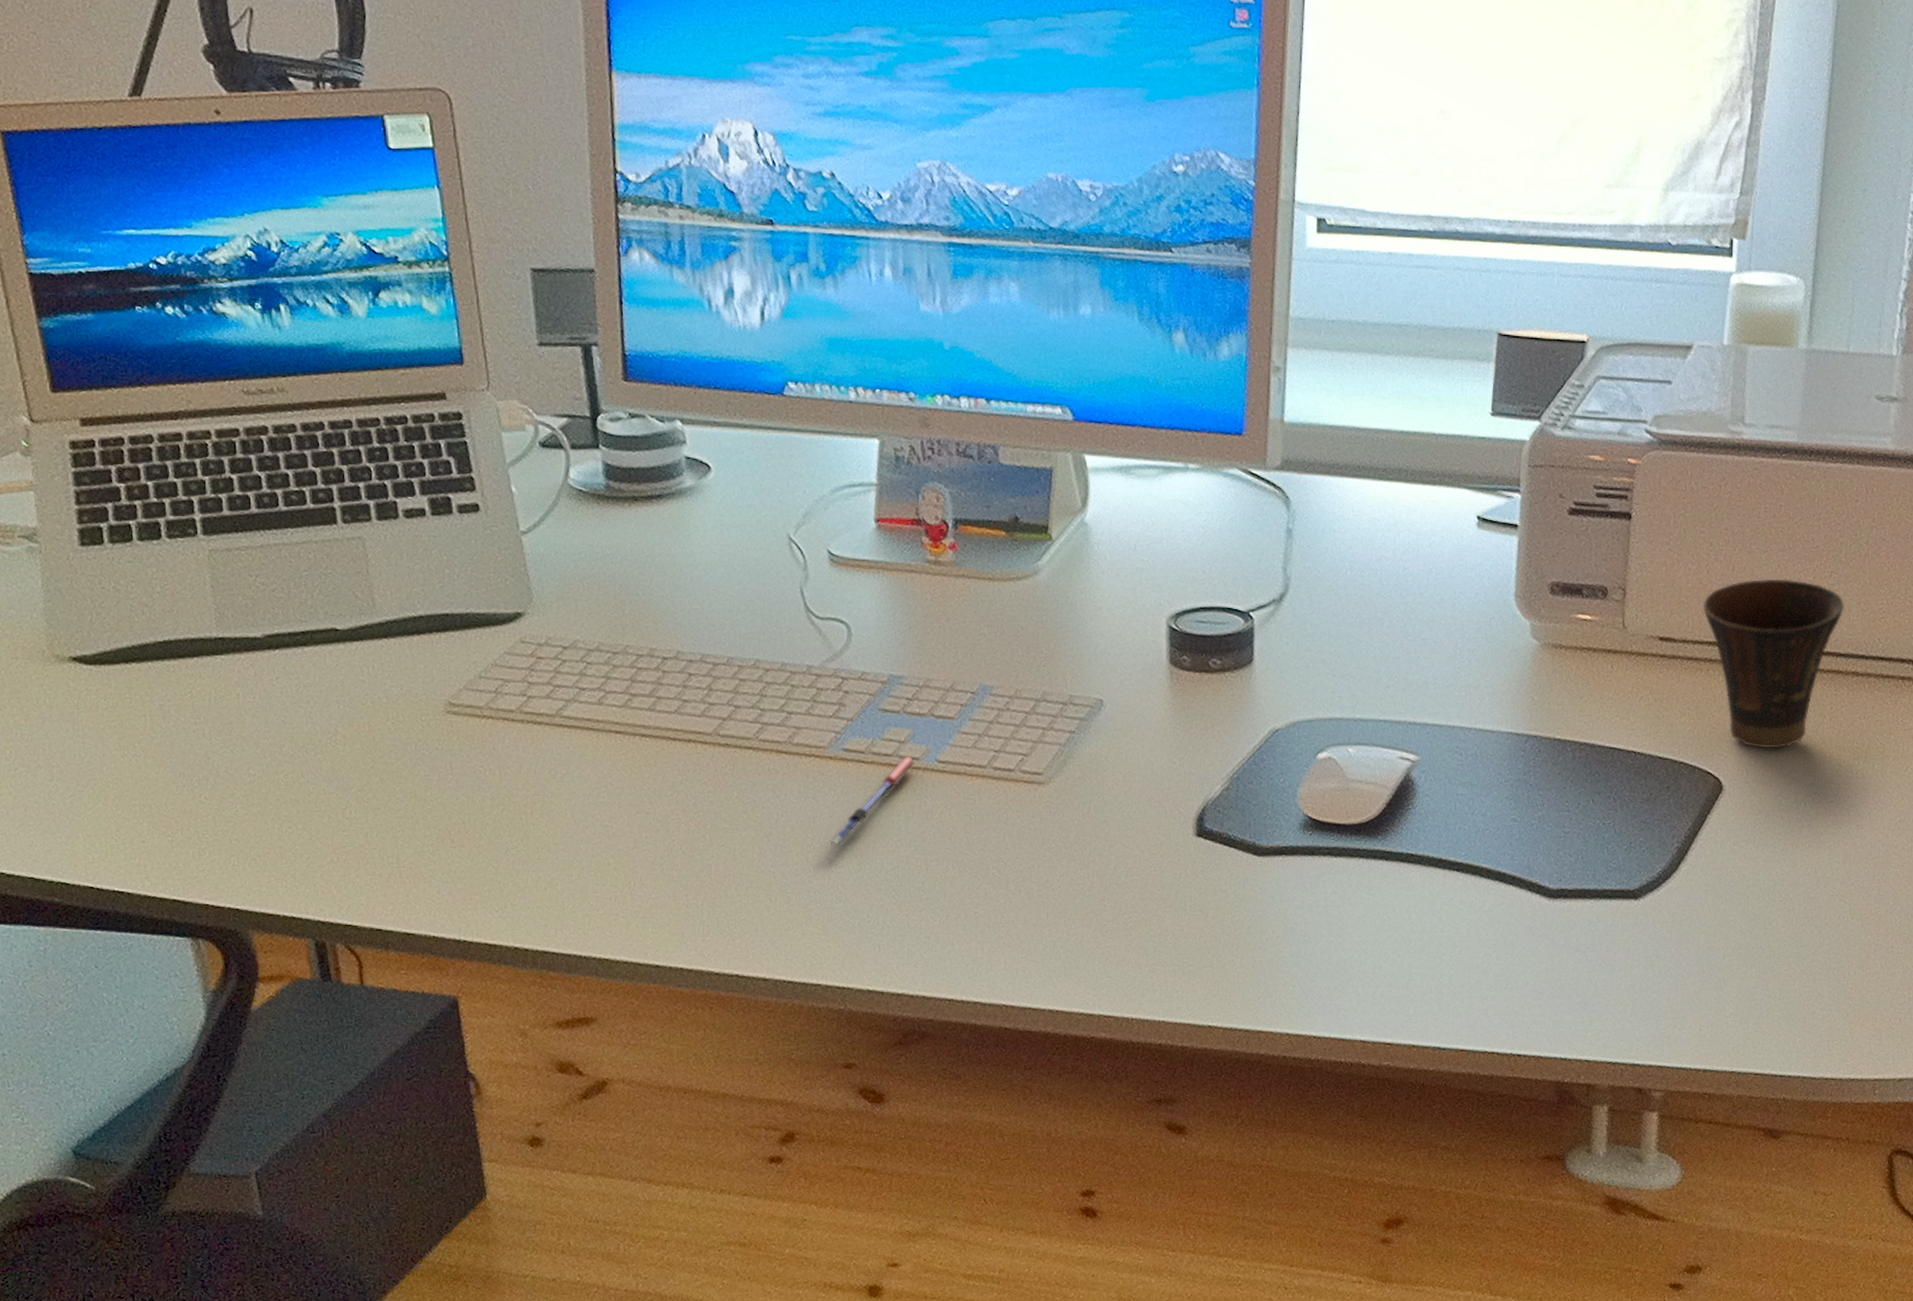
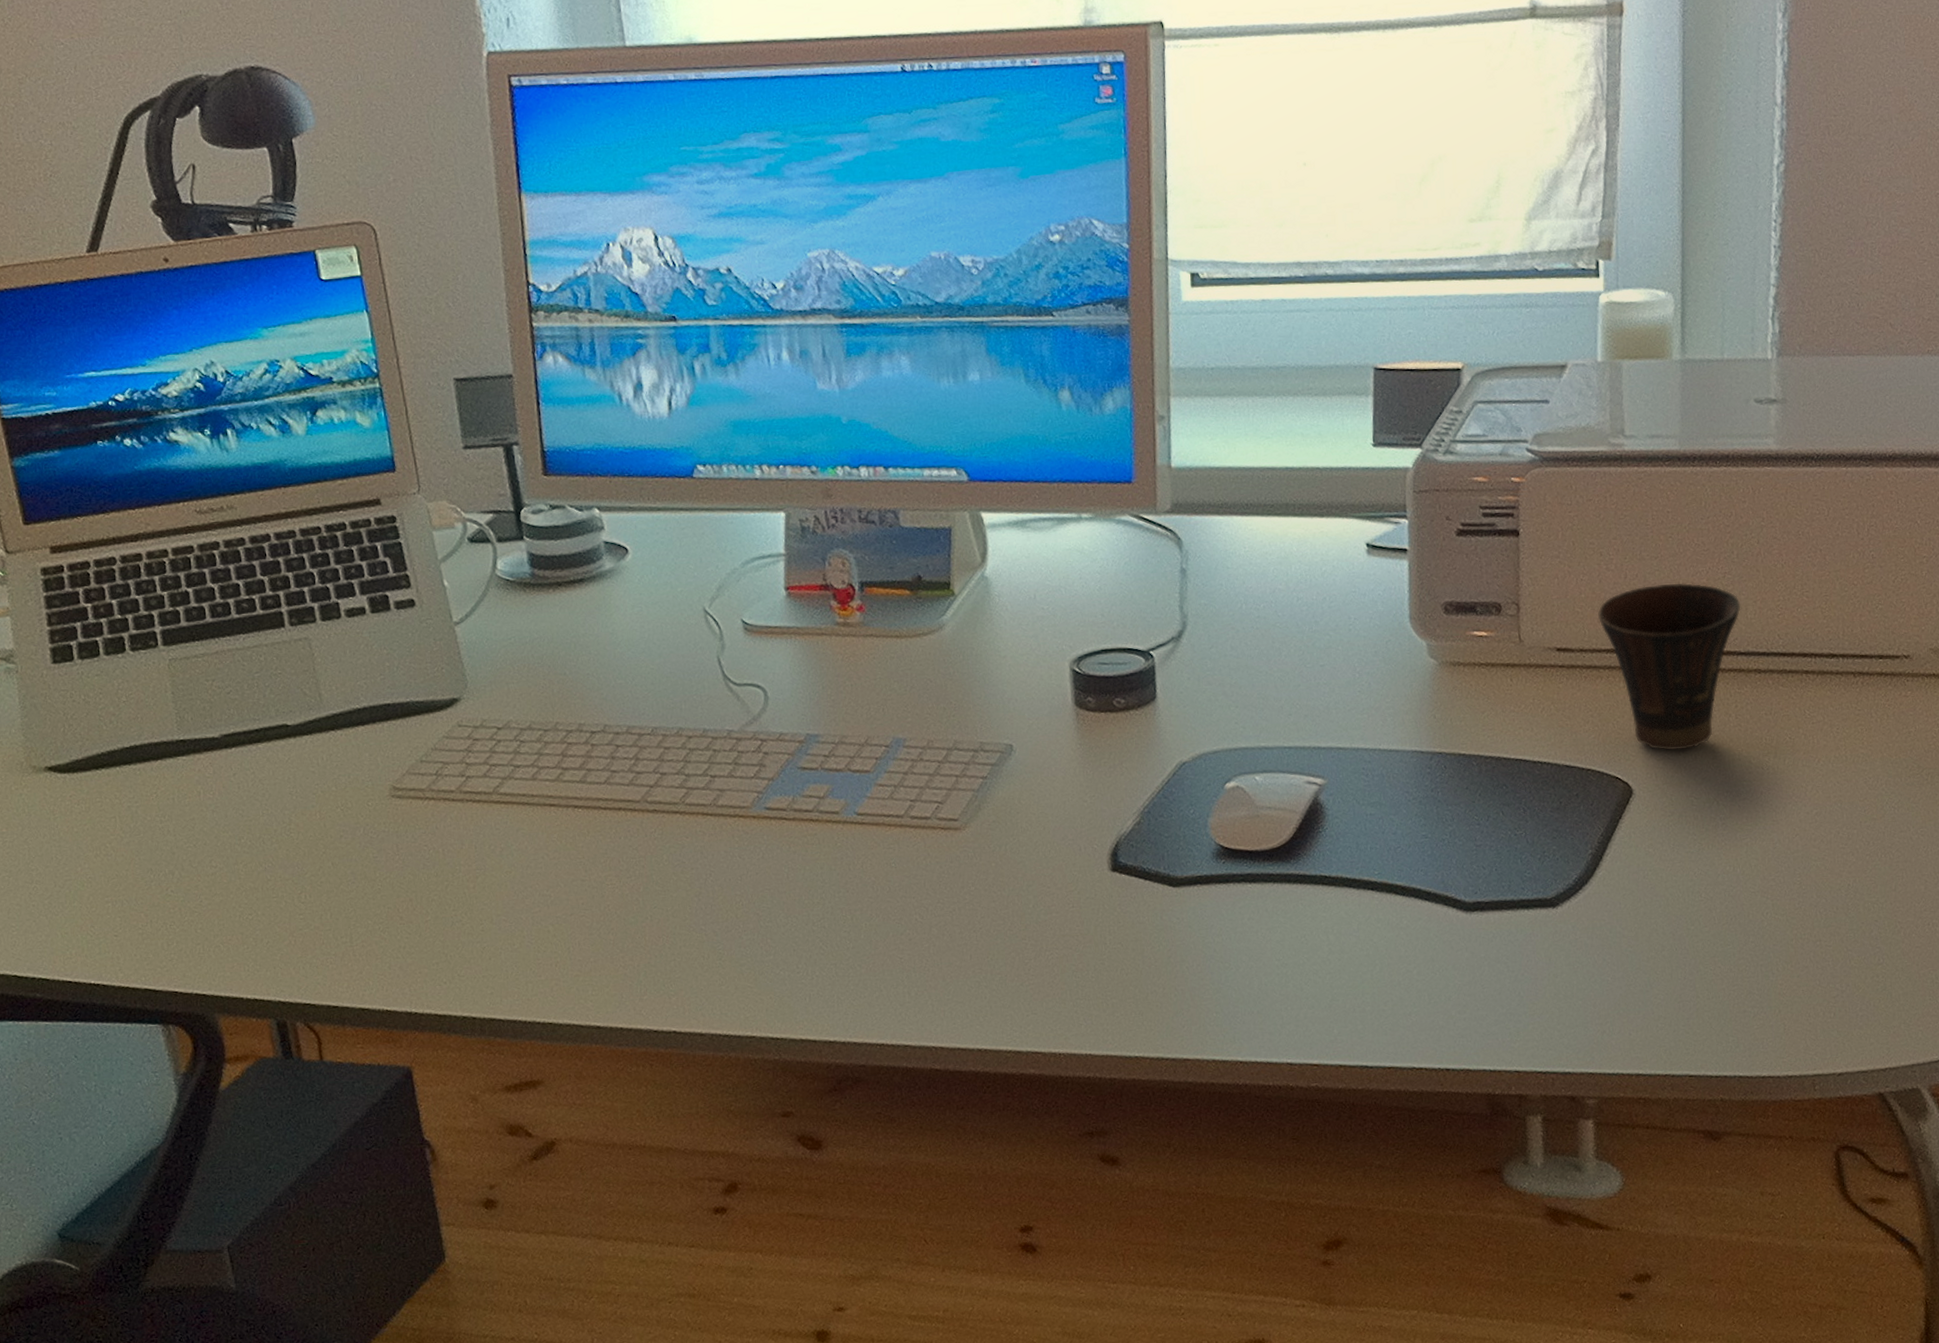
pen: present [826,756,915,846] -> none [753,810,835,901]

